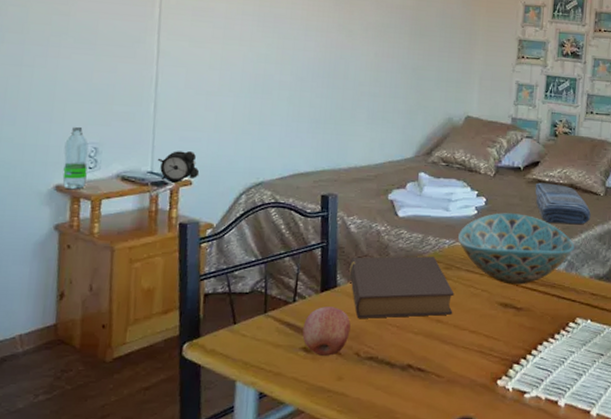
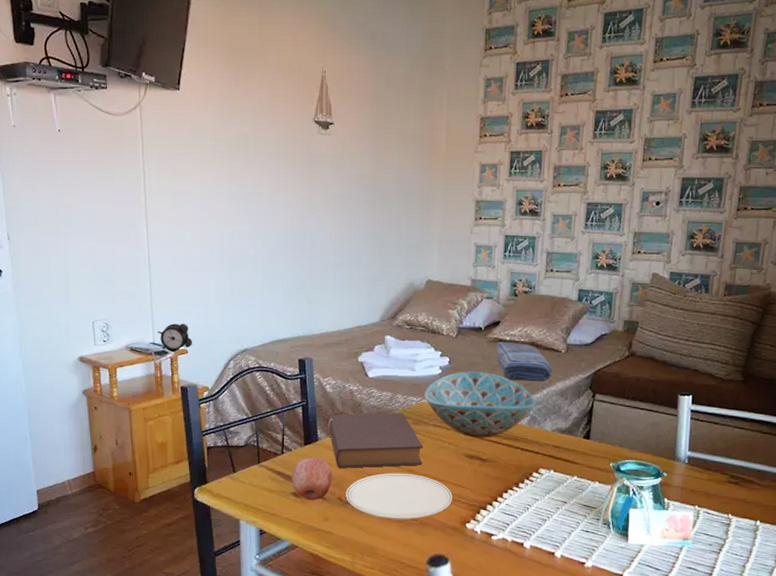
bottle: present [62,126,89,190] -> none [82,305,102,360]
plate: none [364,323,484,378] -> present [346,473,452,520]

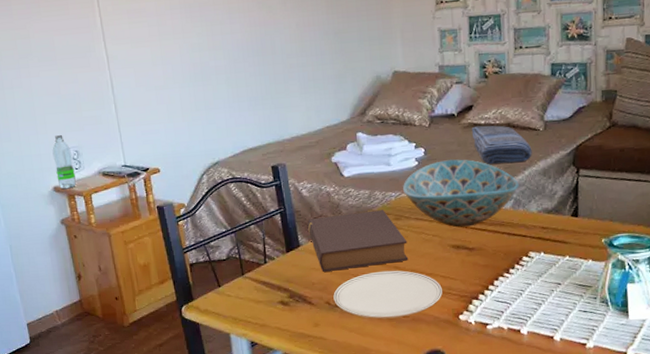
bottle: none [82,305,102,360] -> present [52,134,76,190]
alarm clock: present [157,323,193,351] -> none [127,143,165,171]
fruit: present [292,458,332,500] -> none [277,264,319,307]

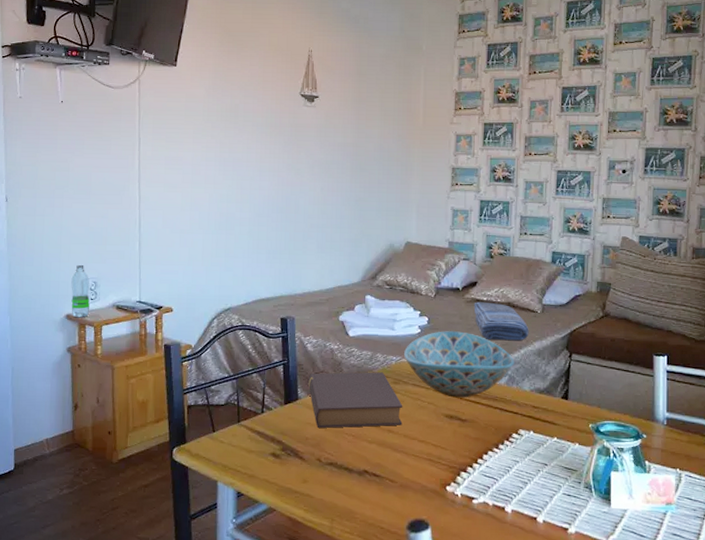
plate: present [333,270,442,319] -> none [325,433,432,483]

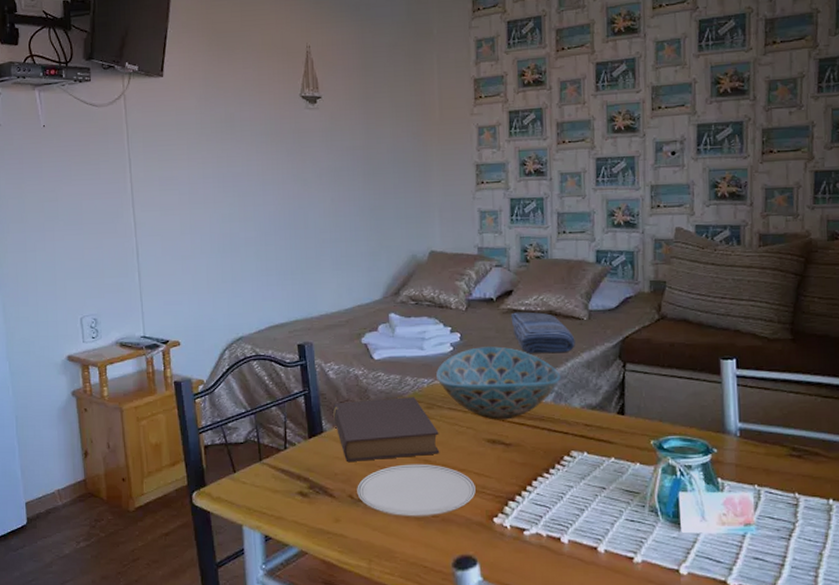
bottle: present [71,264,90,318] -> none [70,301,91,359]
plate: none [325,433,432,483] -> present [357,463,476,518]

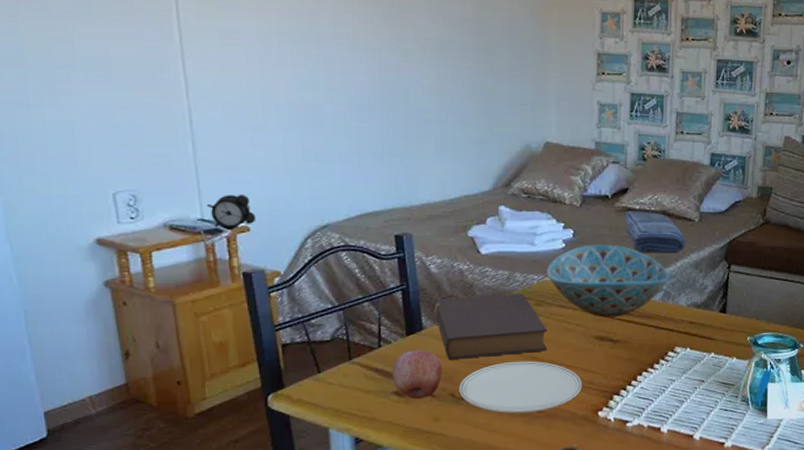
alarm clock: none [147,314,186,343] -> present [206,195,257,228]
fruit: none [297,452,341,499] -> present [392,350,442,399]

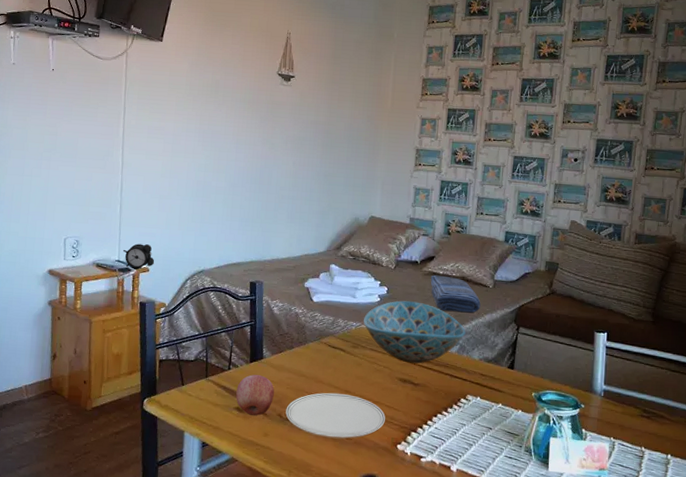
book: present [433,293,548,359] -> none [272,334,360,387]

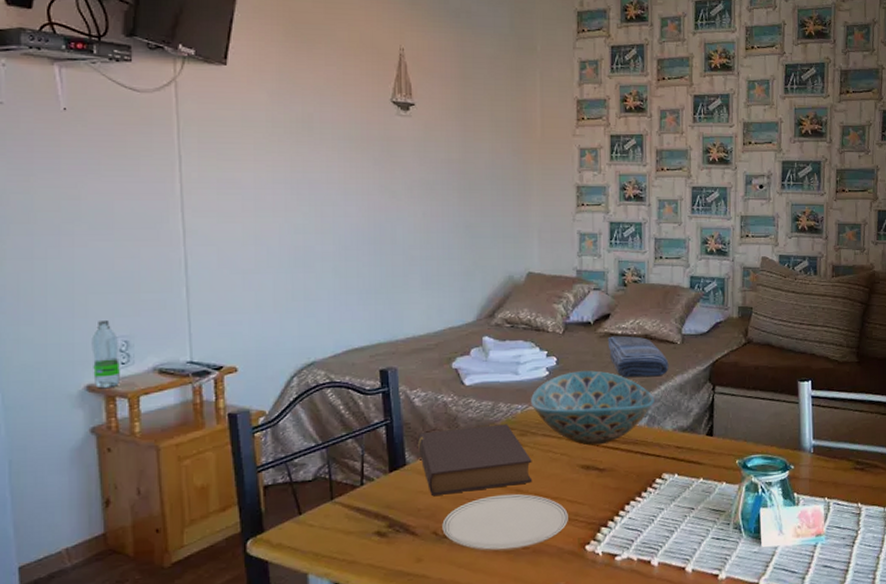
bottle: none [53,223,72,274] -> present [91,319,120,389]
alarm clock: present [122,244,155,269] -> none [196,336,244,370]
fruit: present [236,374,274,416] -> none [374,486,425,539]
book: none [272,334,360,387] -> present [417,424,533,496]

